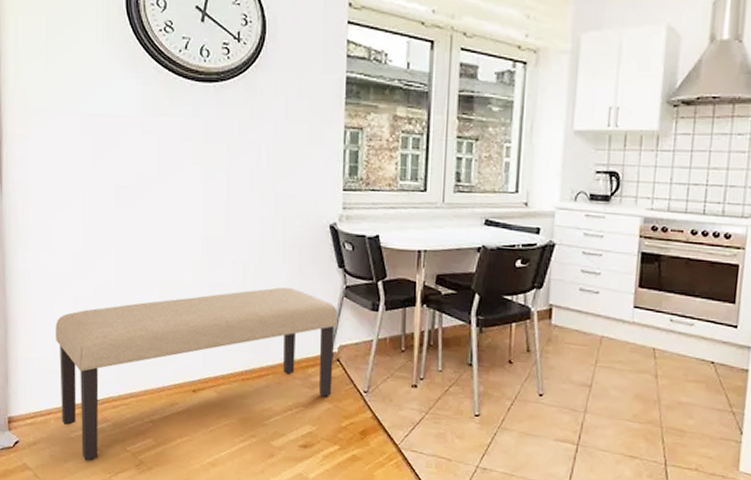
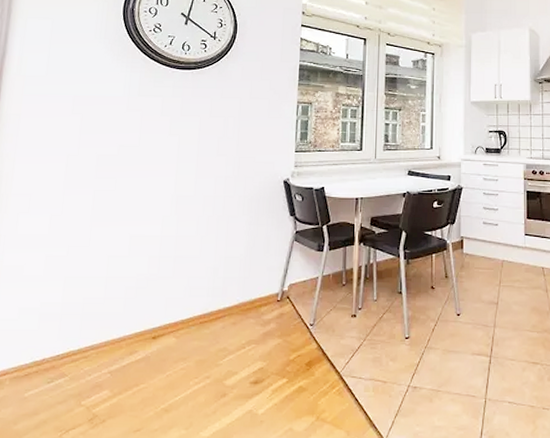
bench: present [55,287,339,461] -> none [17,236,289,420]

